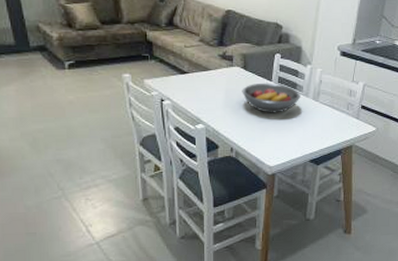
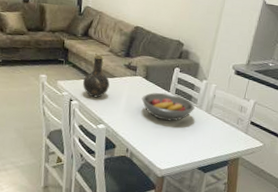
vase: none [173,46,204,95] -> present [82,55,110,98]

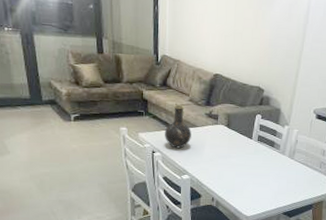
fruit bowl: present [141,92,195,121] -> none [224,140,278,168]

